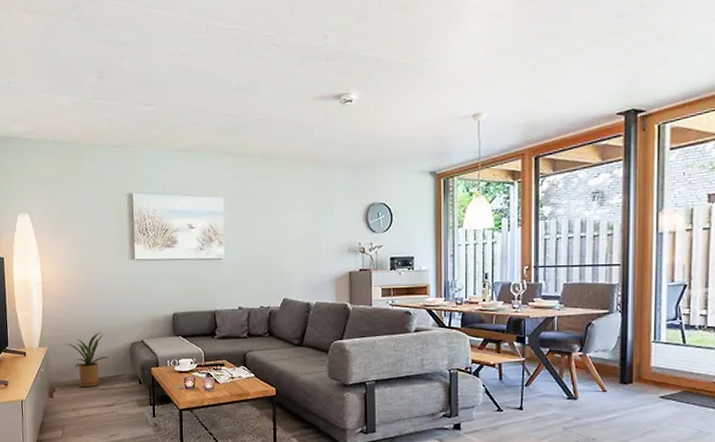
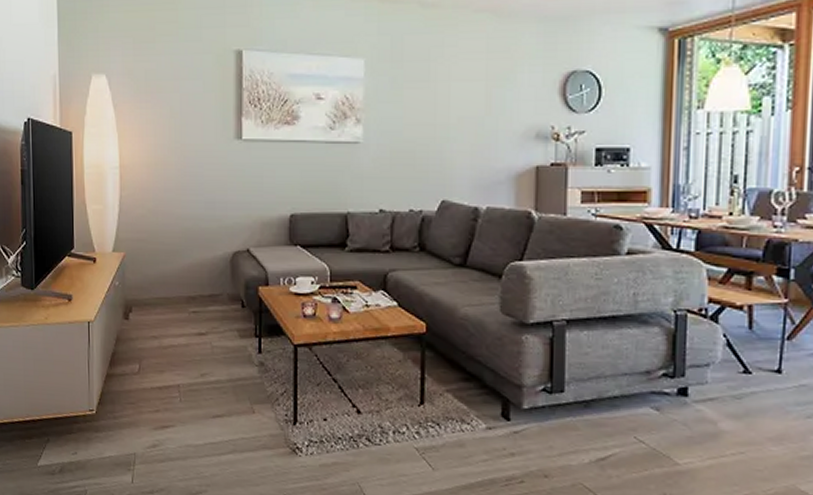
house plant: present [64,332,109,387] -> none [145,235,204,309]

